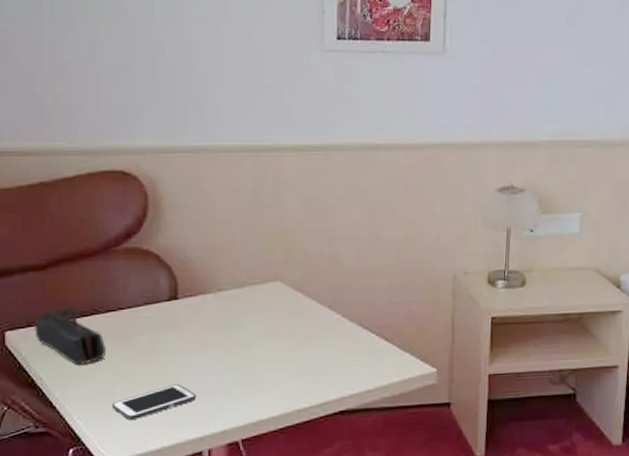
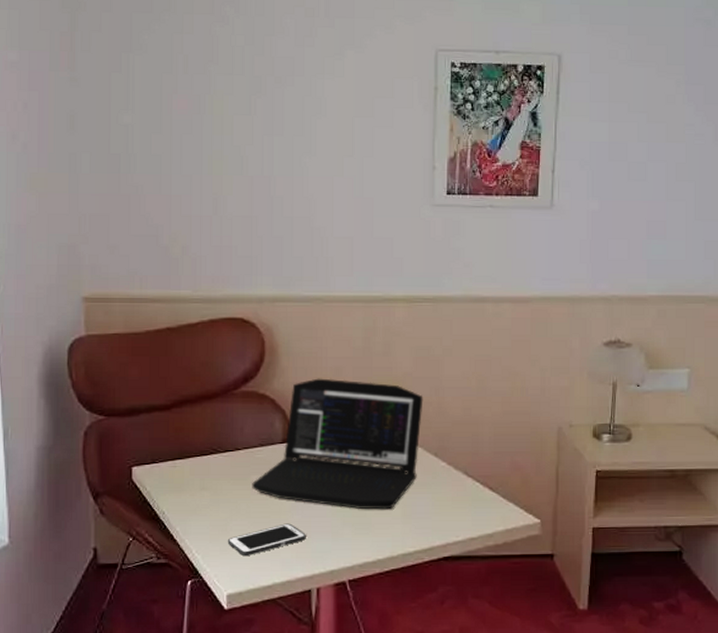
pencil case: present [34,306,105,365] -> none [158,445,223,501]
laptop: none [137,231,316,366] -> present [252,378,423,510]

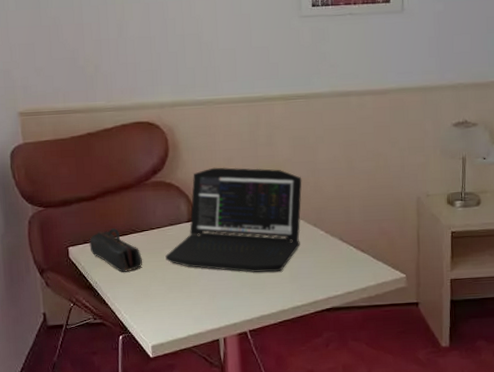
pencil case: none [158,445,223,501] -> present [89,228,142,272]
cell phone: present [227,523,306,557] -> none [149,286,212,315]

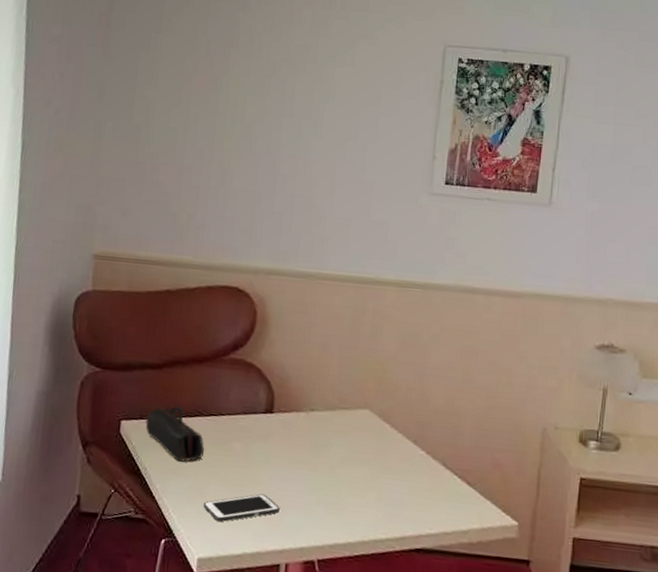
cell phone: none [149,286,212,315] -> present [203,493,280,522]
laptop: present [165,167,302,273] -> none [231,352,407,493]

